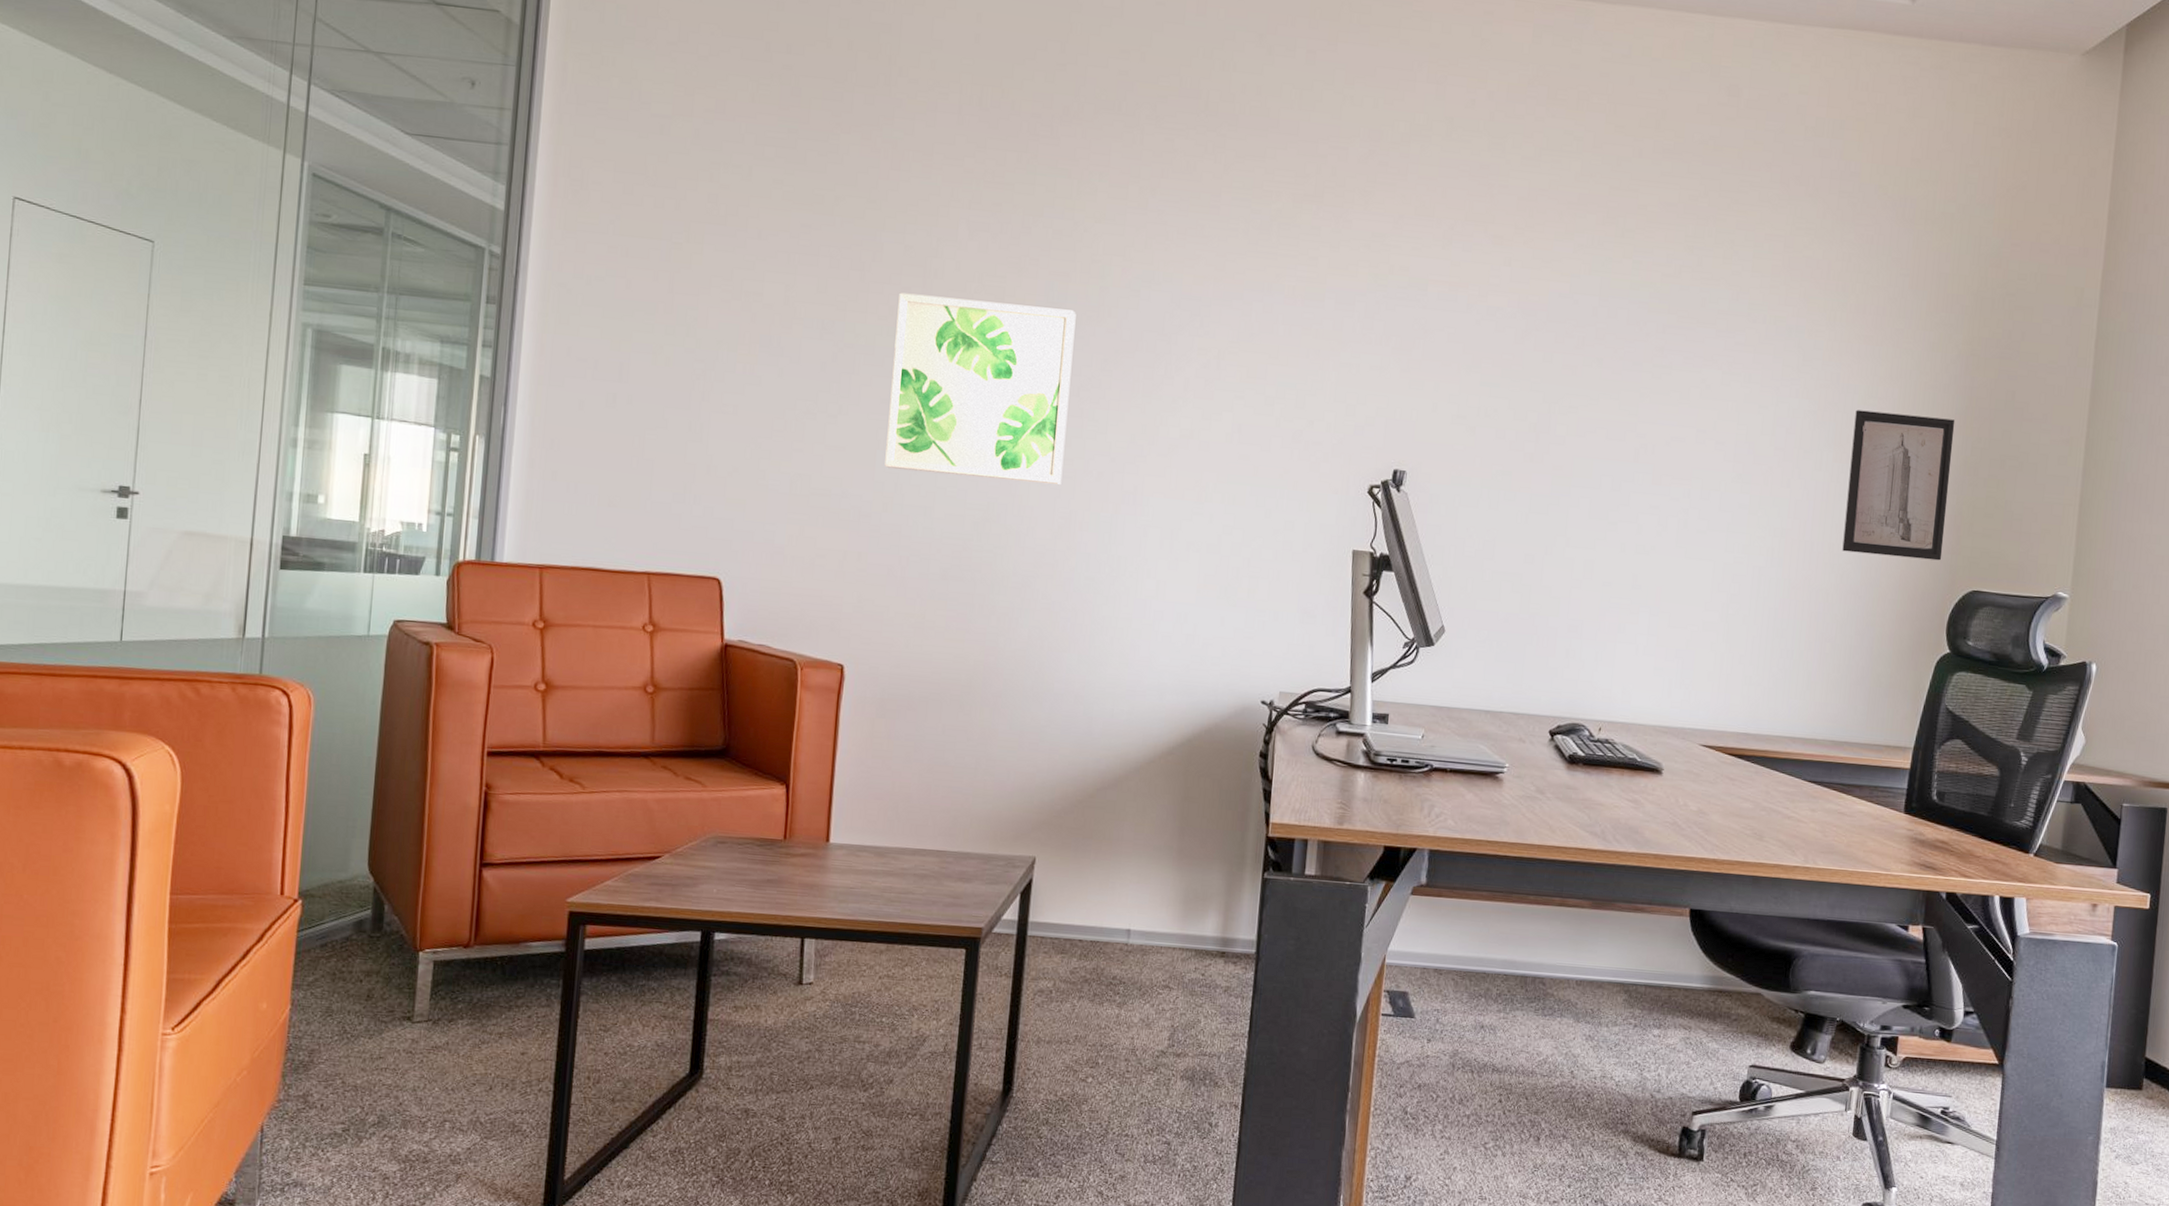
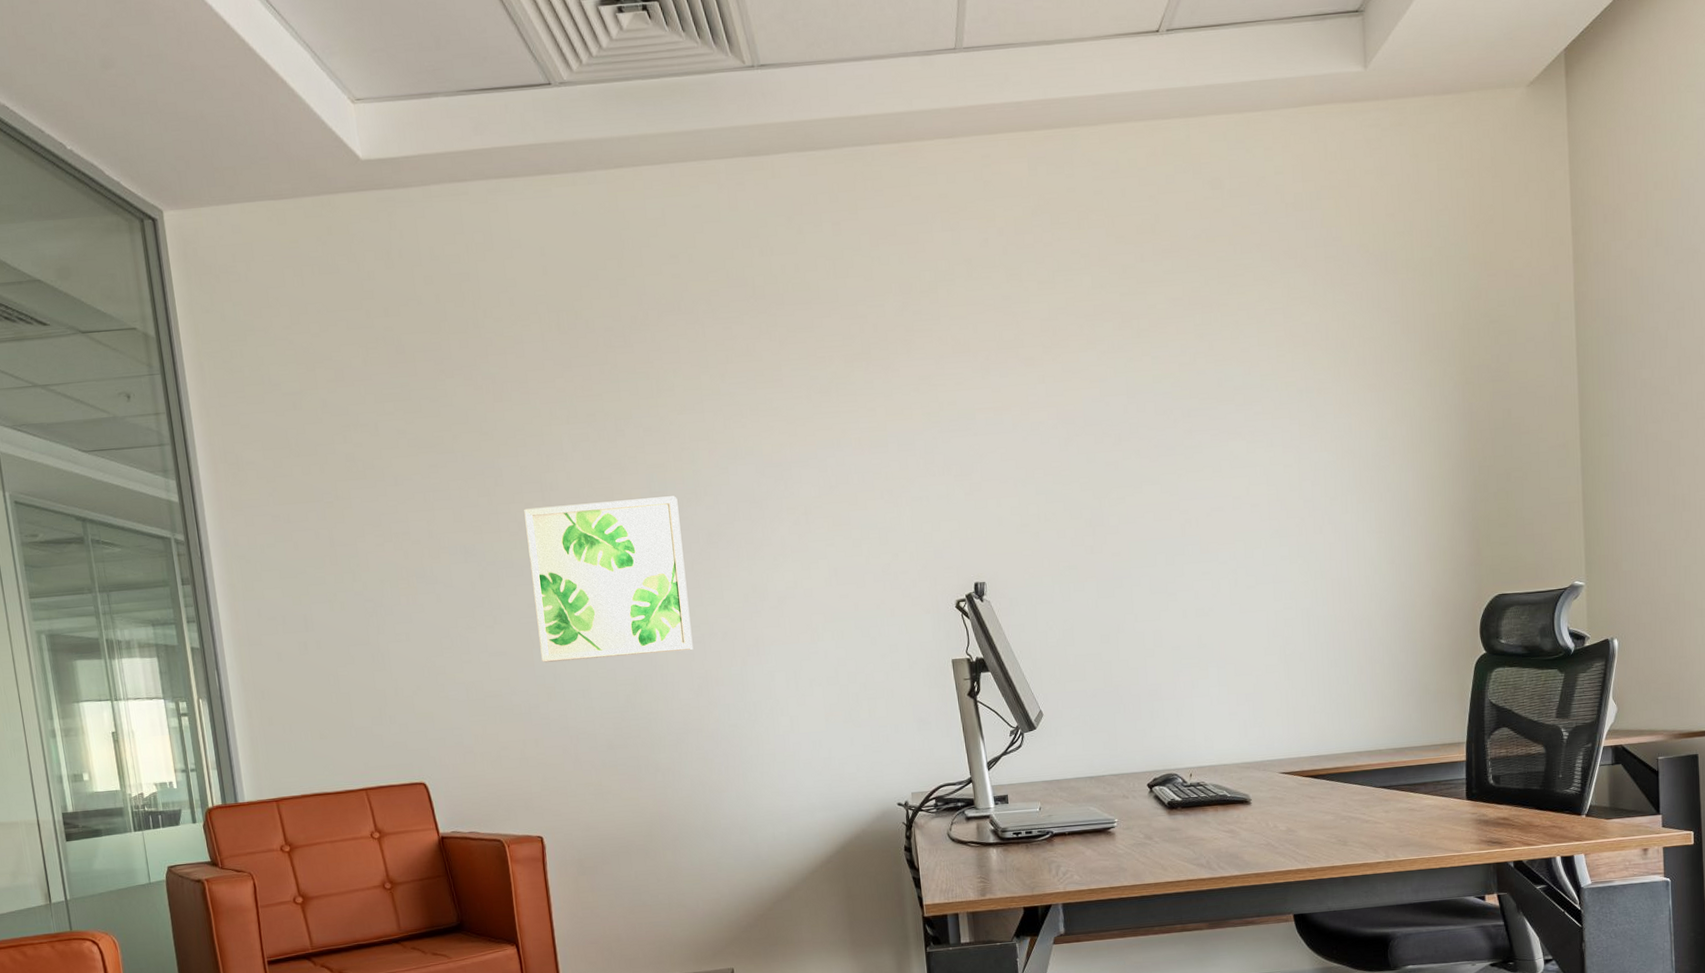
wall art: present [1842,410,1955,561] -> none [1370,445,1467,581]

